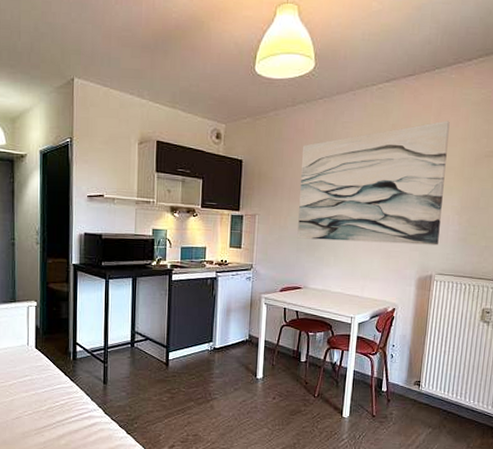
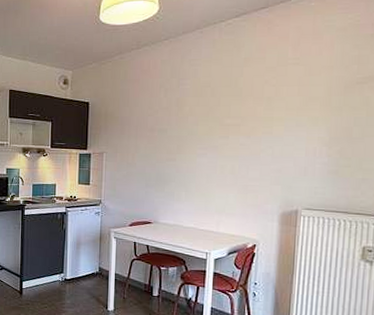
wall art: present [297,120,450,246] -> none [146,50,311,179]

